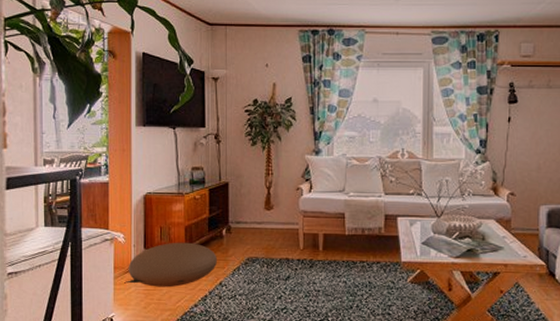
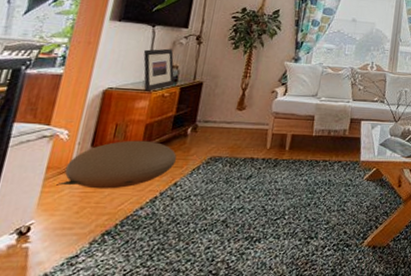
picture frame: none [170,150,202,194] -> present [143,48,175,91]

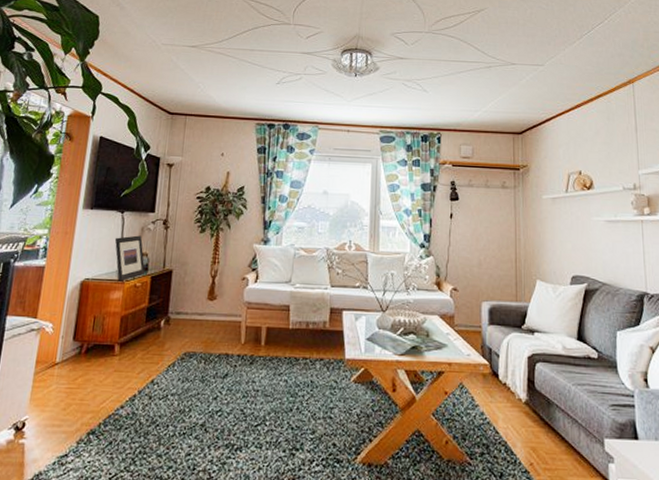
pouf: present [56,140,177,189] -> none [45,333,153,386]

